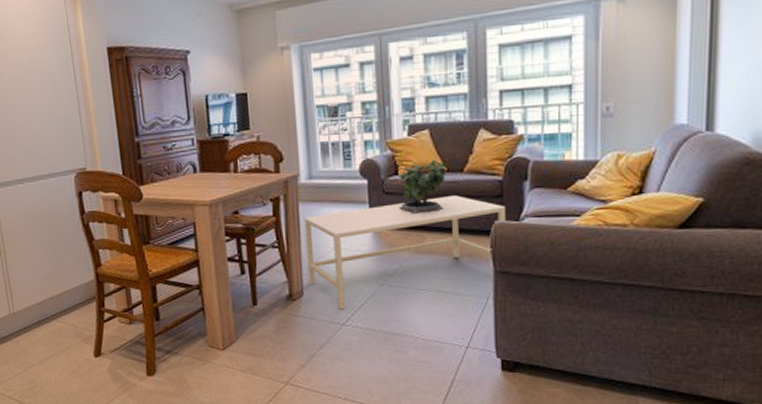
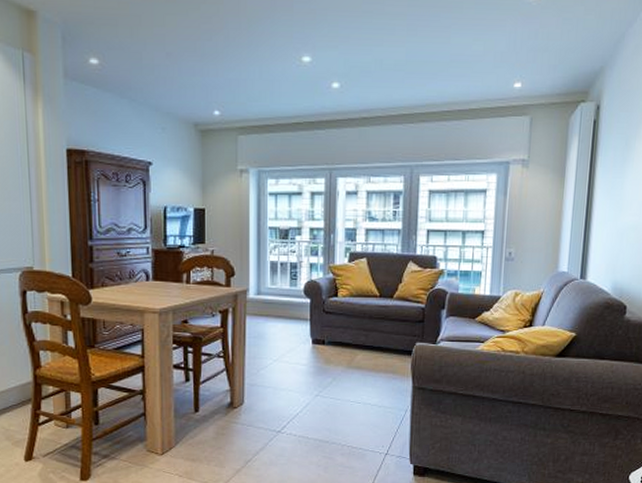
coffee table: present [305,195,505,310] -> none [250,318,425,418]
potted plant: present [398,160,449,214] -> none [336,286,382,333]

